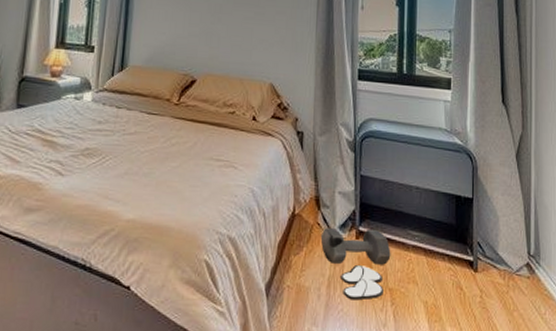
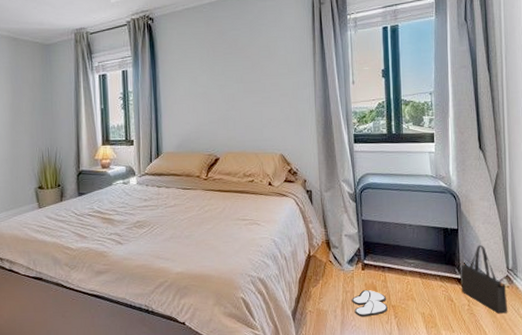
dumbbell: present [320,228,391,265] -> none [333,262,392,291]
tote bag: none [473,221,528,311] -> present [461,245,508,314]

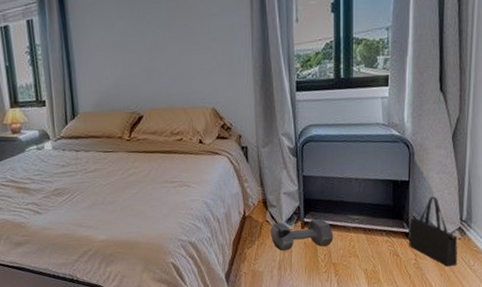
dumbbell: none [333,262,392,291] -> present [270,219,334,251]
slippers: present [352,289,388,316] -> none [290,248,328,276]

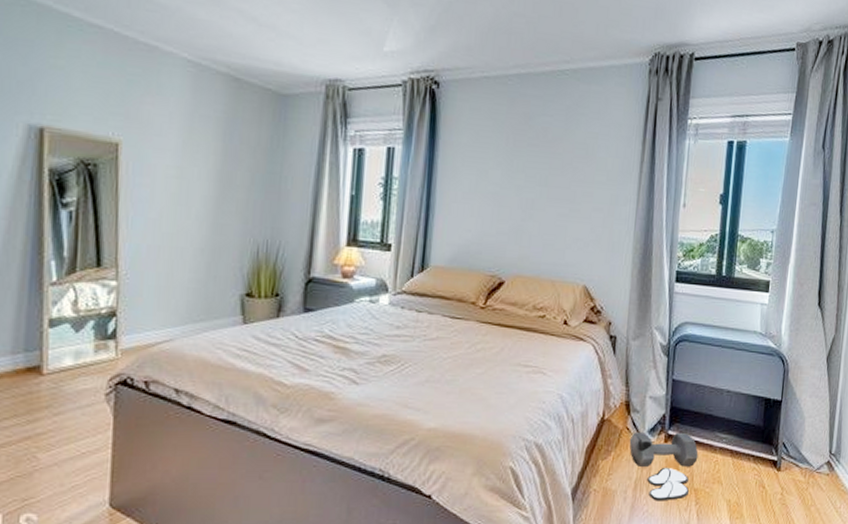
slippers: none [290,248,328,276] -> present [647,467,689,500]
tote bag: present [409,196,458,267] -> none [776,422,826,506]

